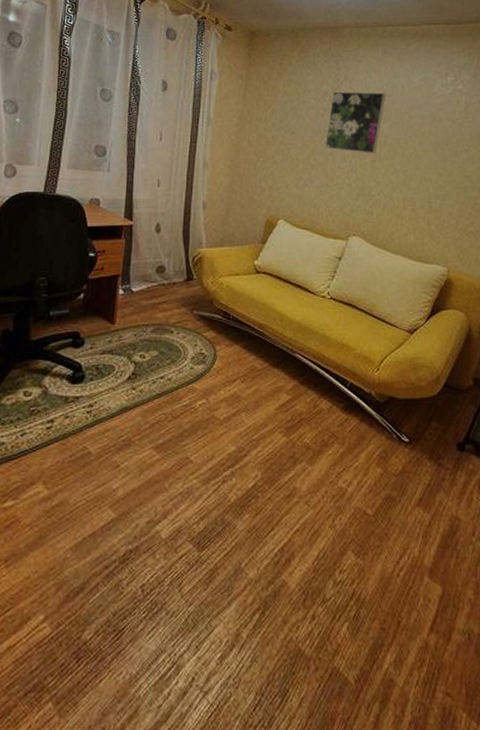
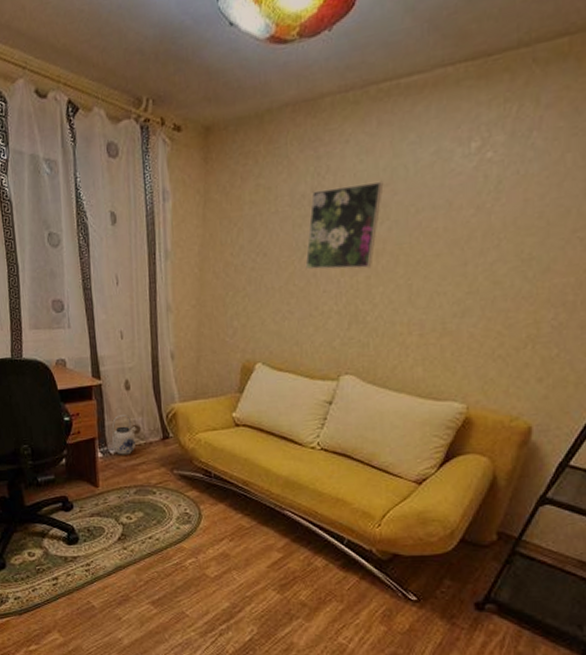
teapot: none [134,255,162,293] -> present [111,415,137,455]

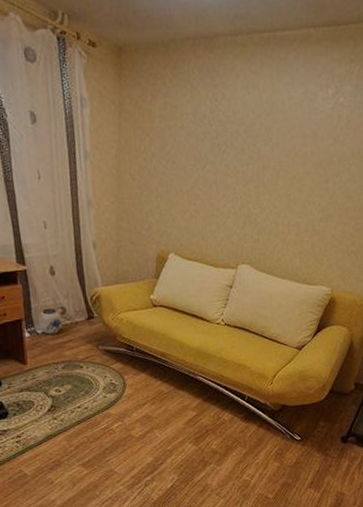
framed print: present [305,181,384,270] -> none [207,111,267,180]

